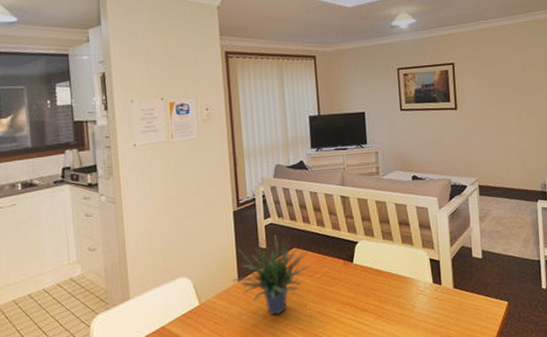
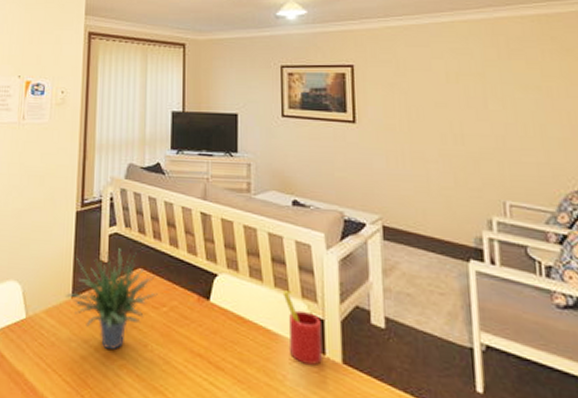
straw: none [408,244,439,294] -> present [282,291,323,365]

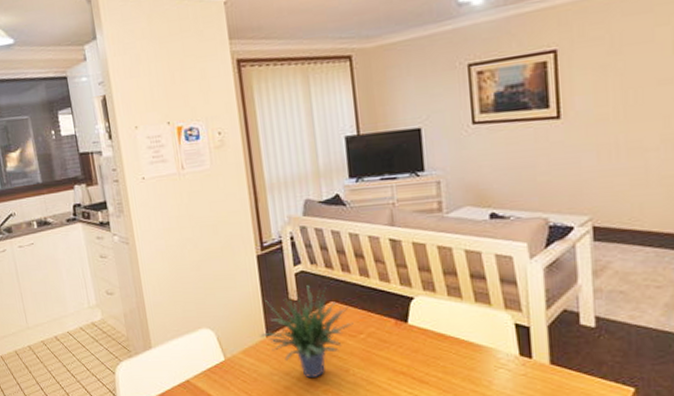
straw: present [282,291,323,365] -> none [484,304,529,369]

